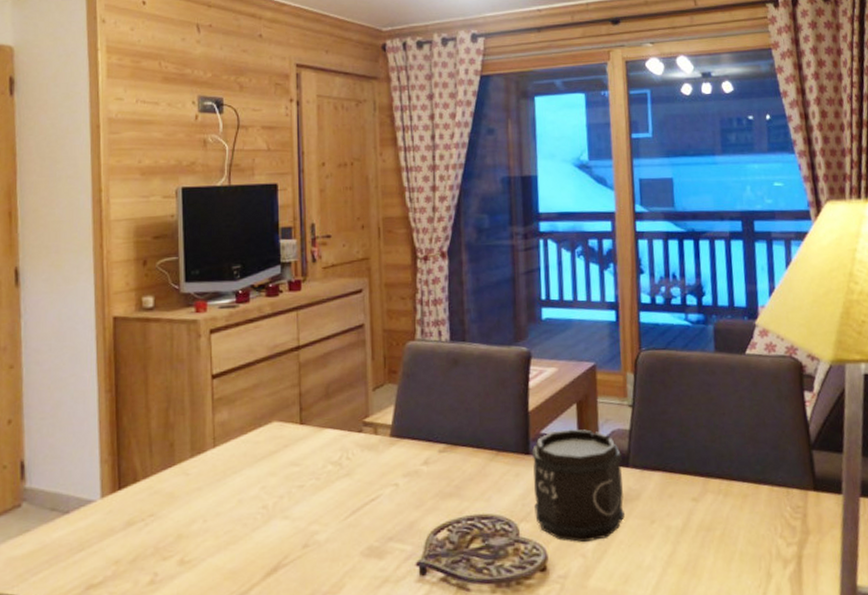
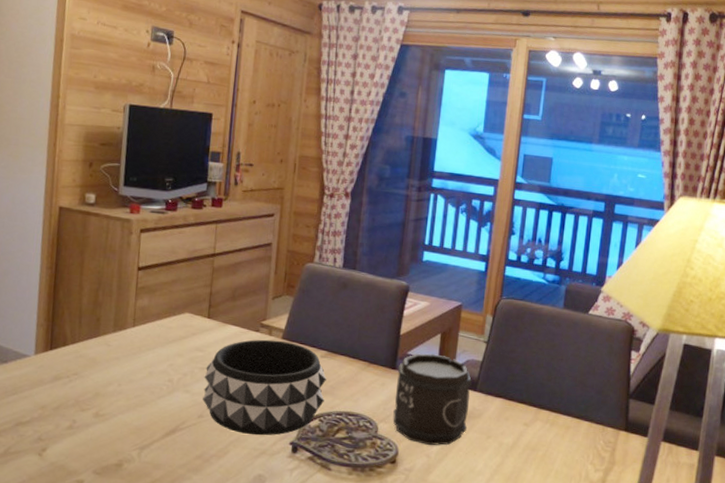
decorative bowl: none [304,439,450,561] -> present [203,339,327,436]

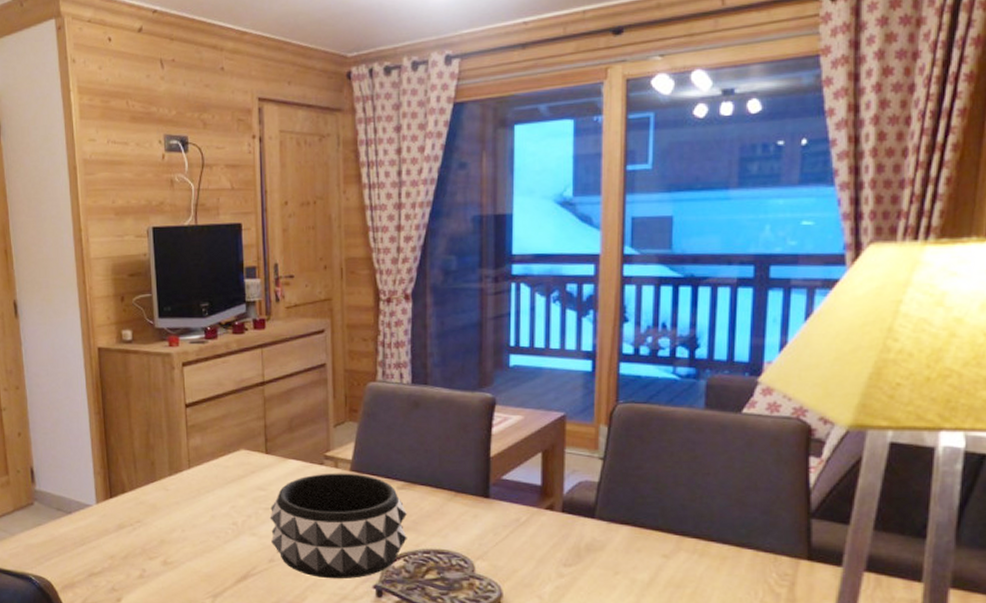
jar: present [393,353,473,446] -> none [492,477,589,586]

